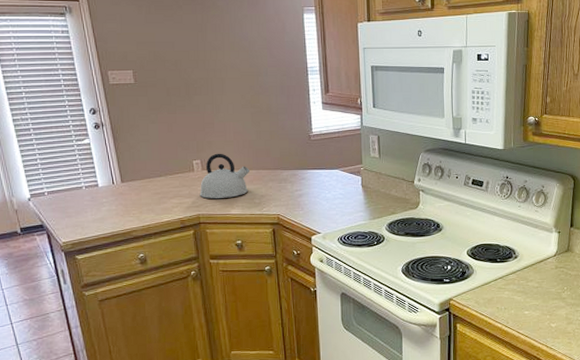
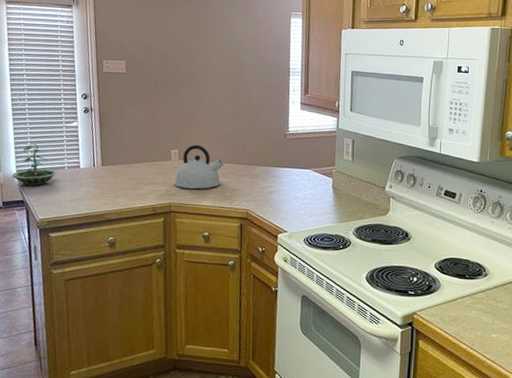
terrarium: none [25,165,75,210] -> present [11,144,58,186]

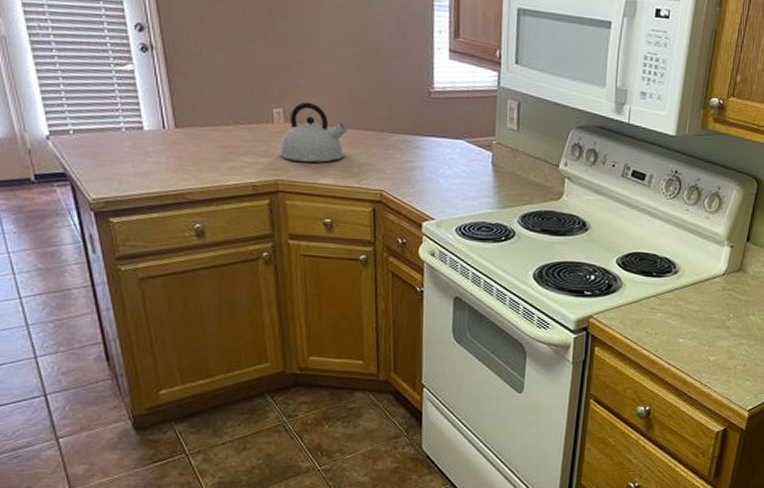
terrarium: present [11,144,58,186] -> none [42,94,112,154]

